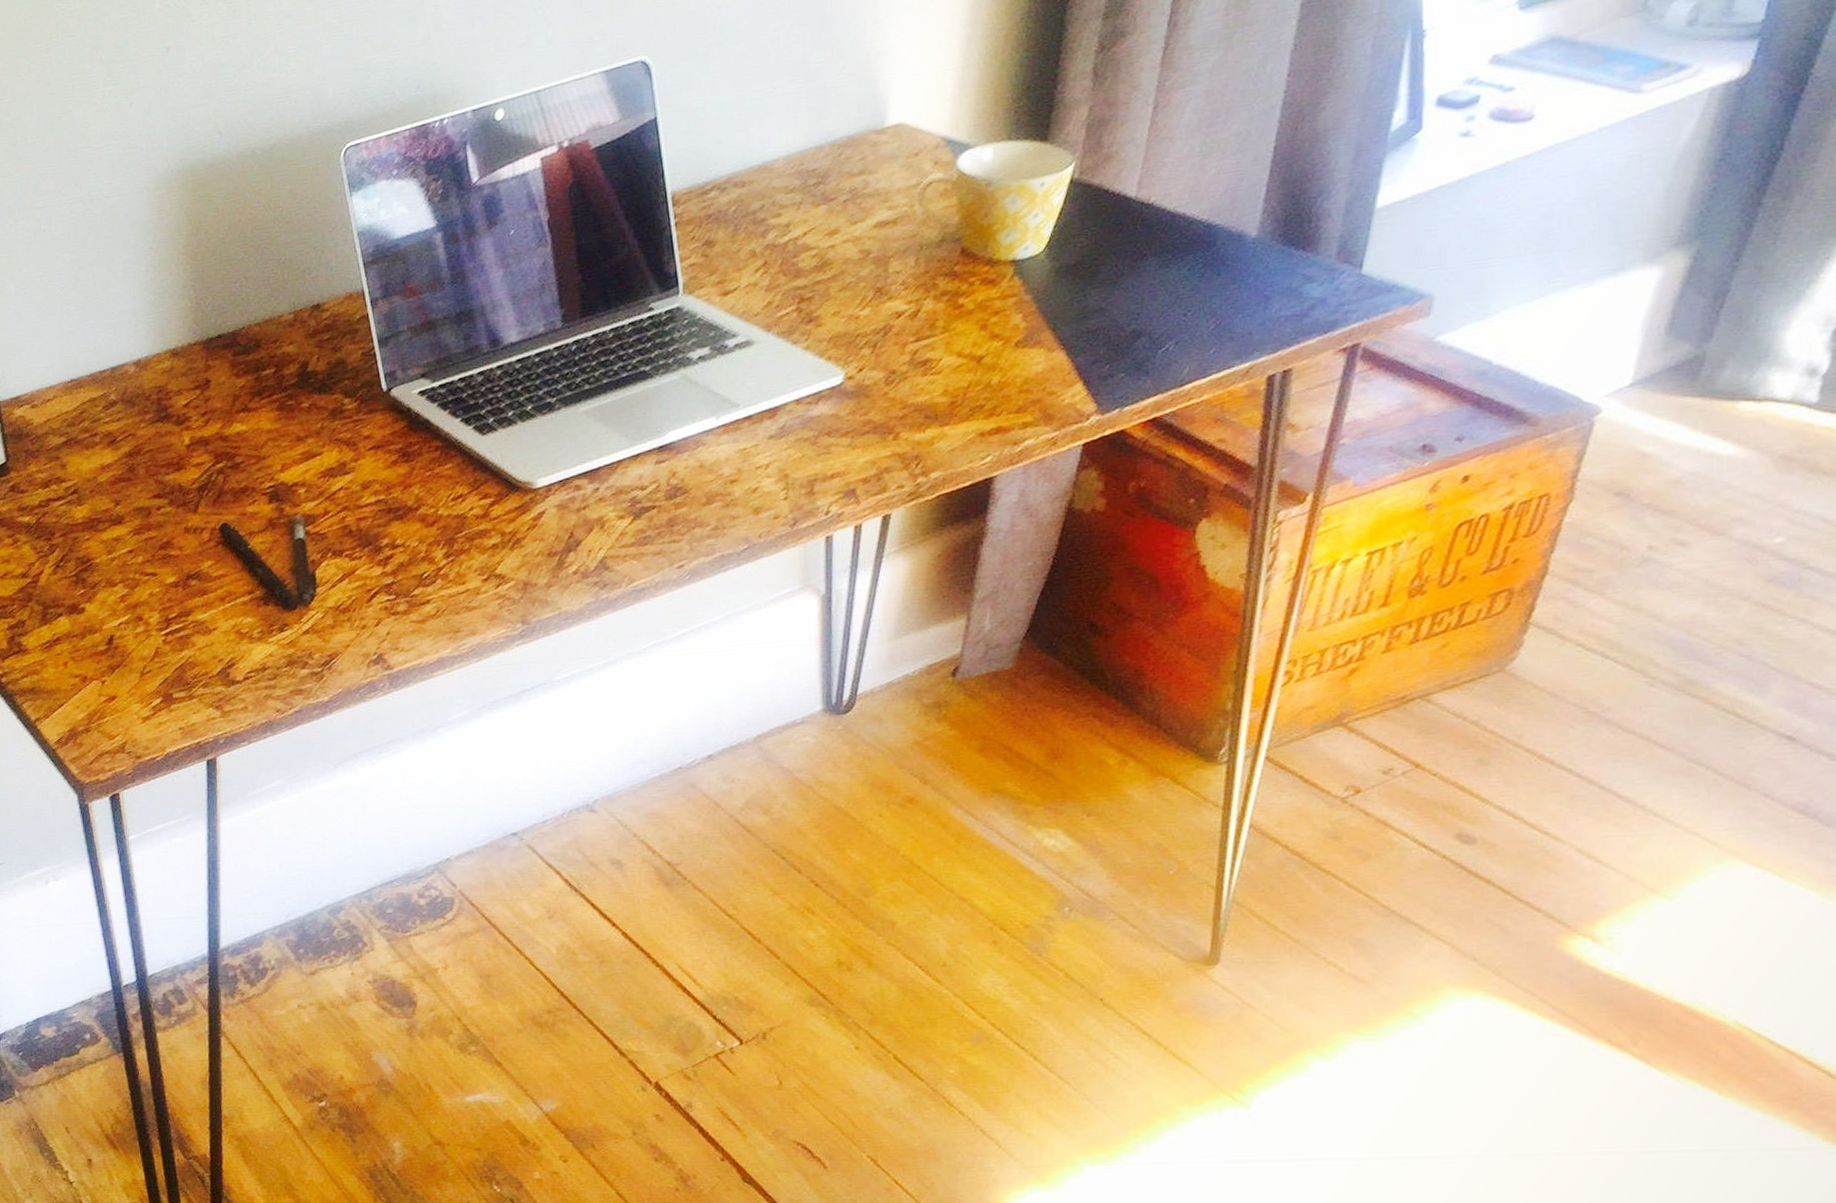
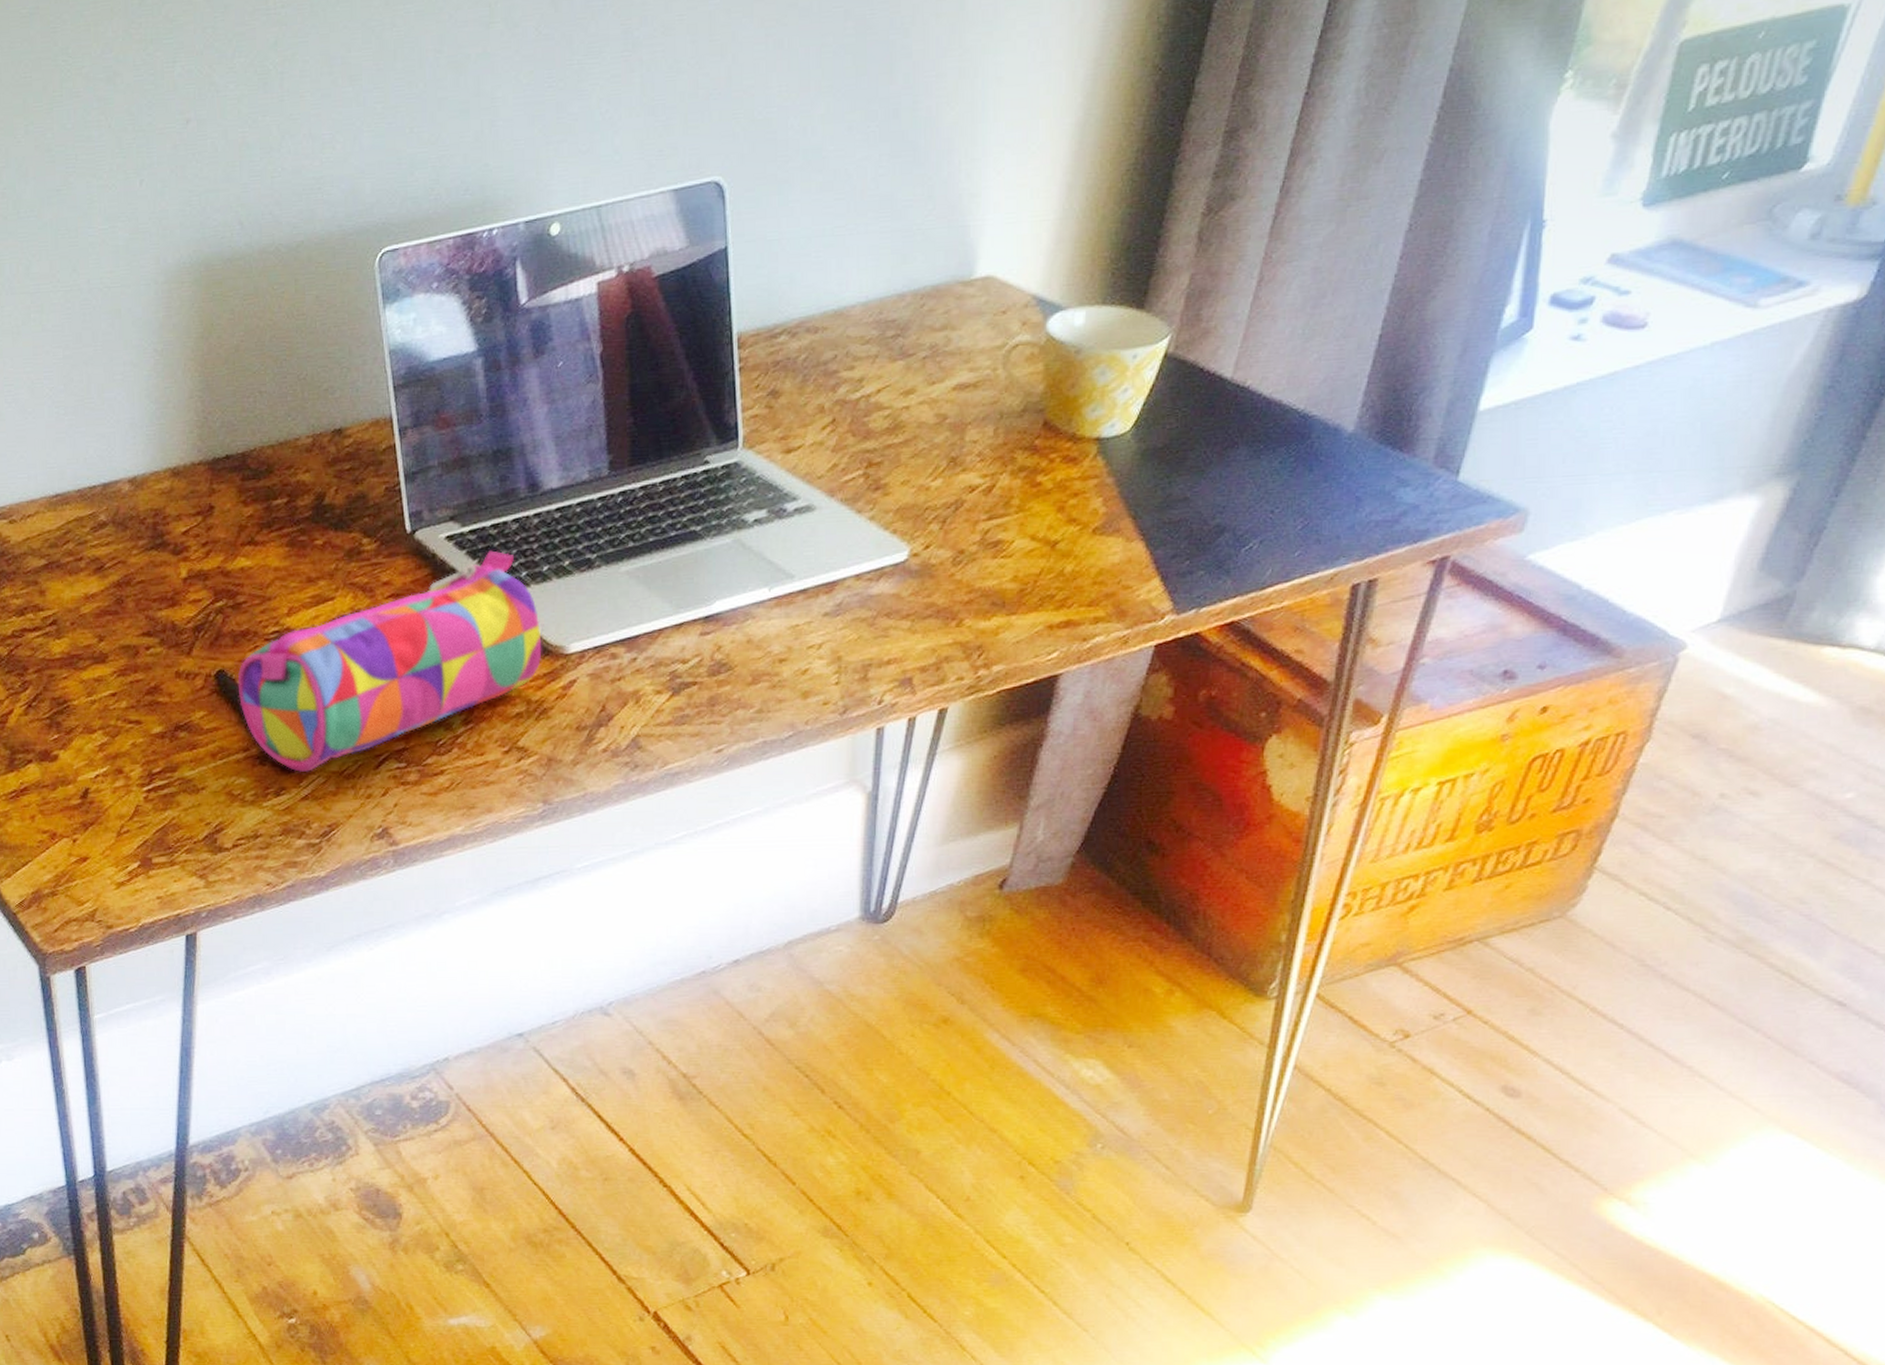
pencil case: none [240,401,512,609] -> present [237,550,542,772]

